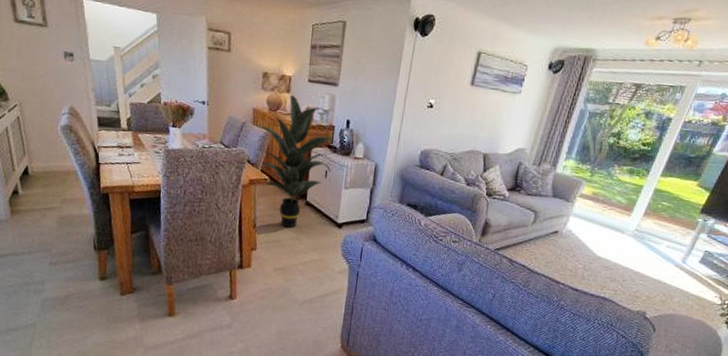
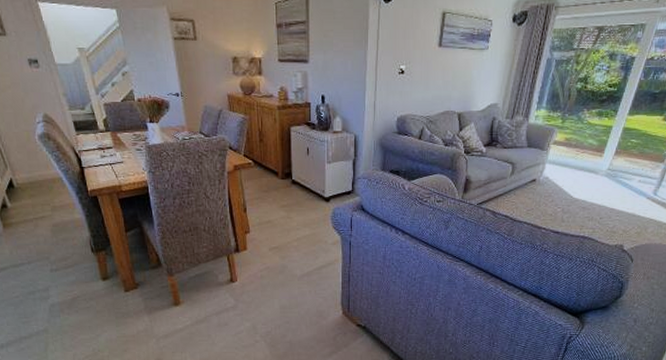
indoor plant: present [258,94,339,228] -> none [235,76,317,208]

